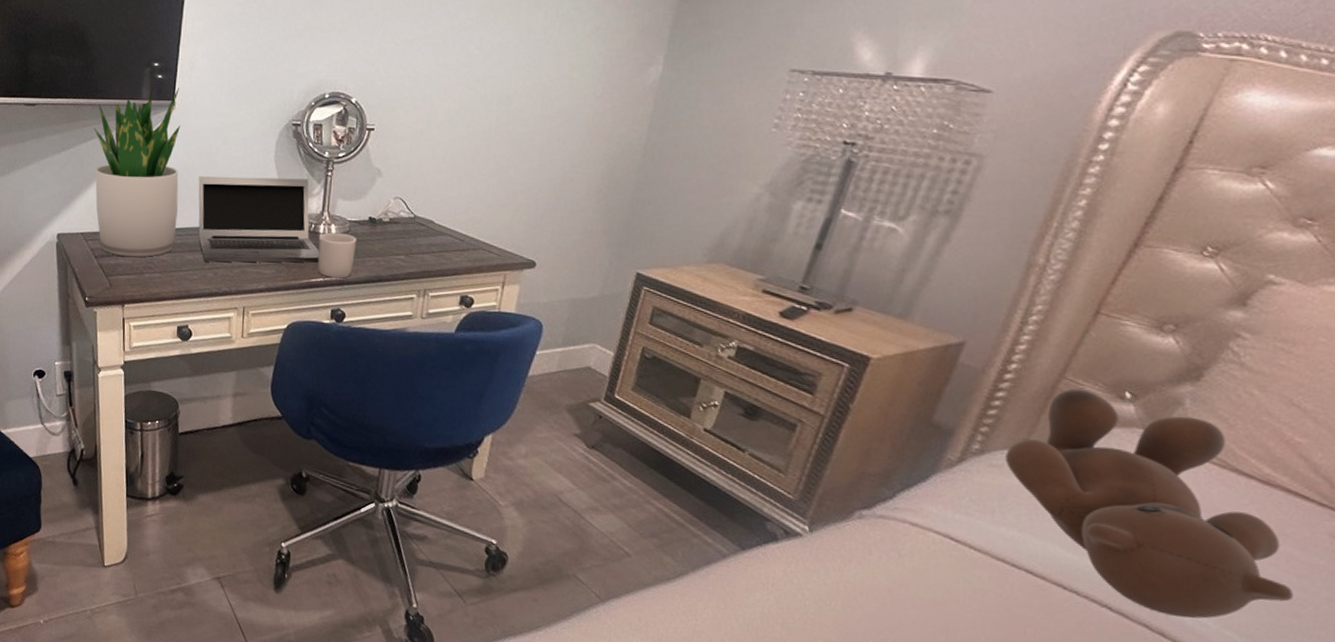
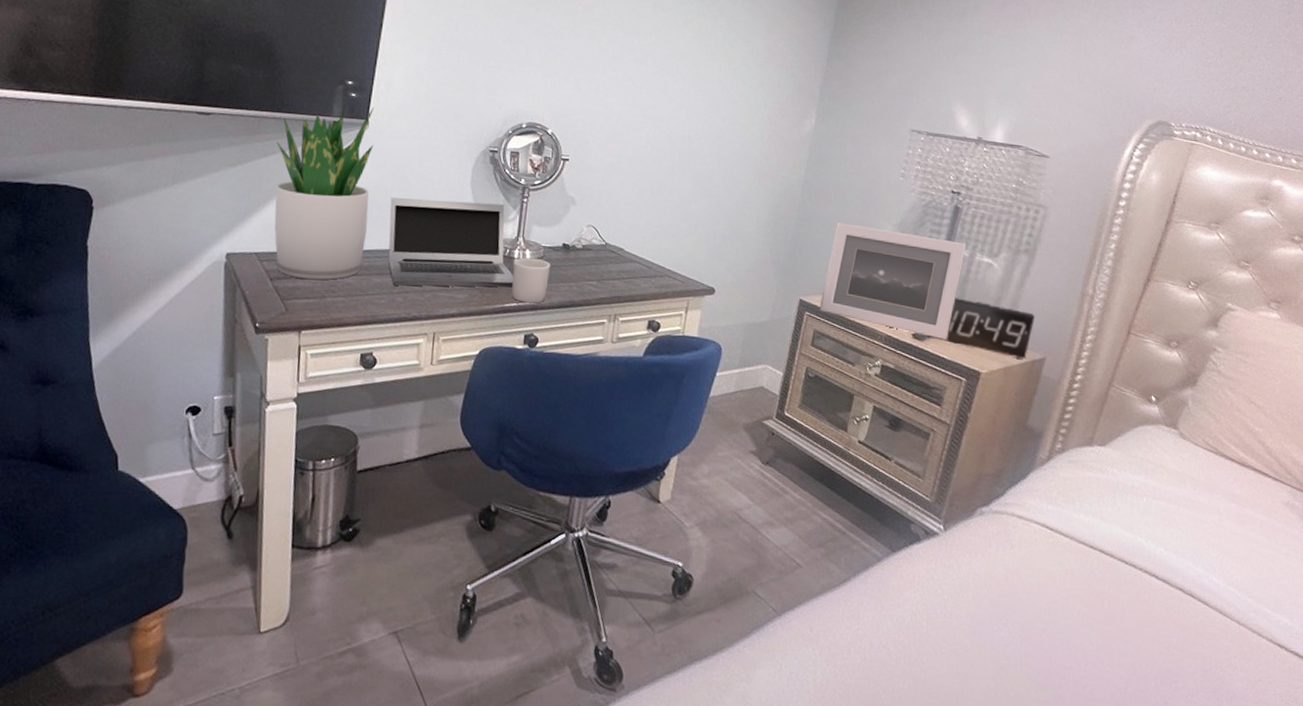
picture frame: none [661,184,860,320] -> present [820,221,966,340]
alarm clock: none [799,270,954,343] -> present [927,298,1035,359]
teddy bear: present [1005,388,1293,619] -> none [1079,394,1266,580]

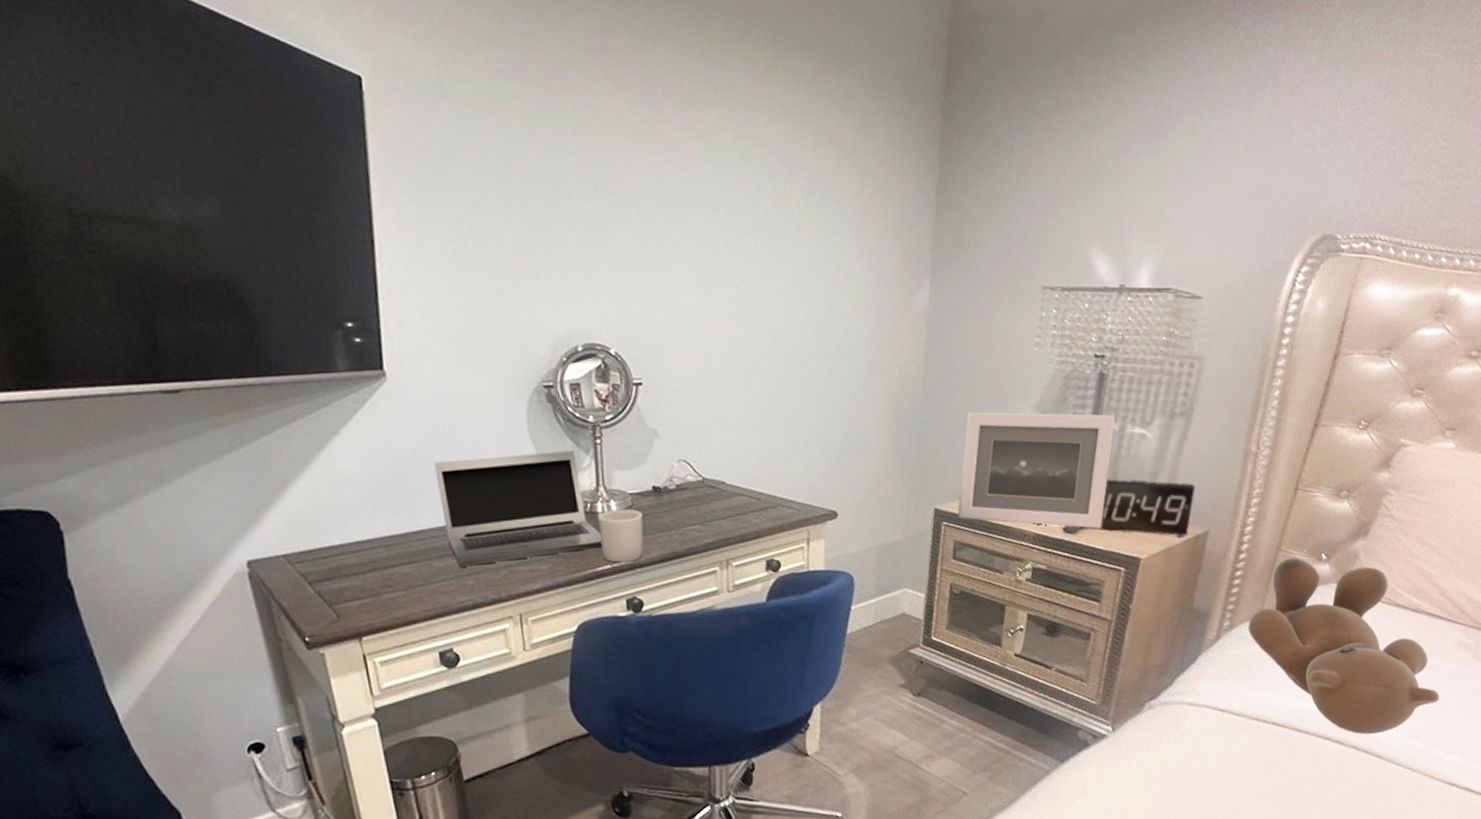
planter: present [274,104,374,281] -> none [274,353,417,578]
teddy bear: none [1079,394,1266,580] -> present [1248,557,1439,735]

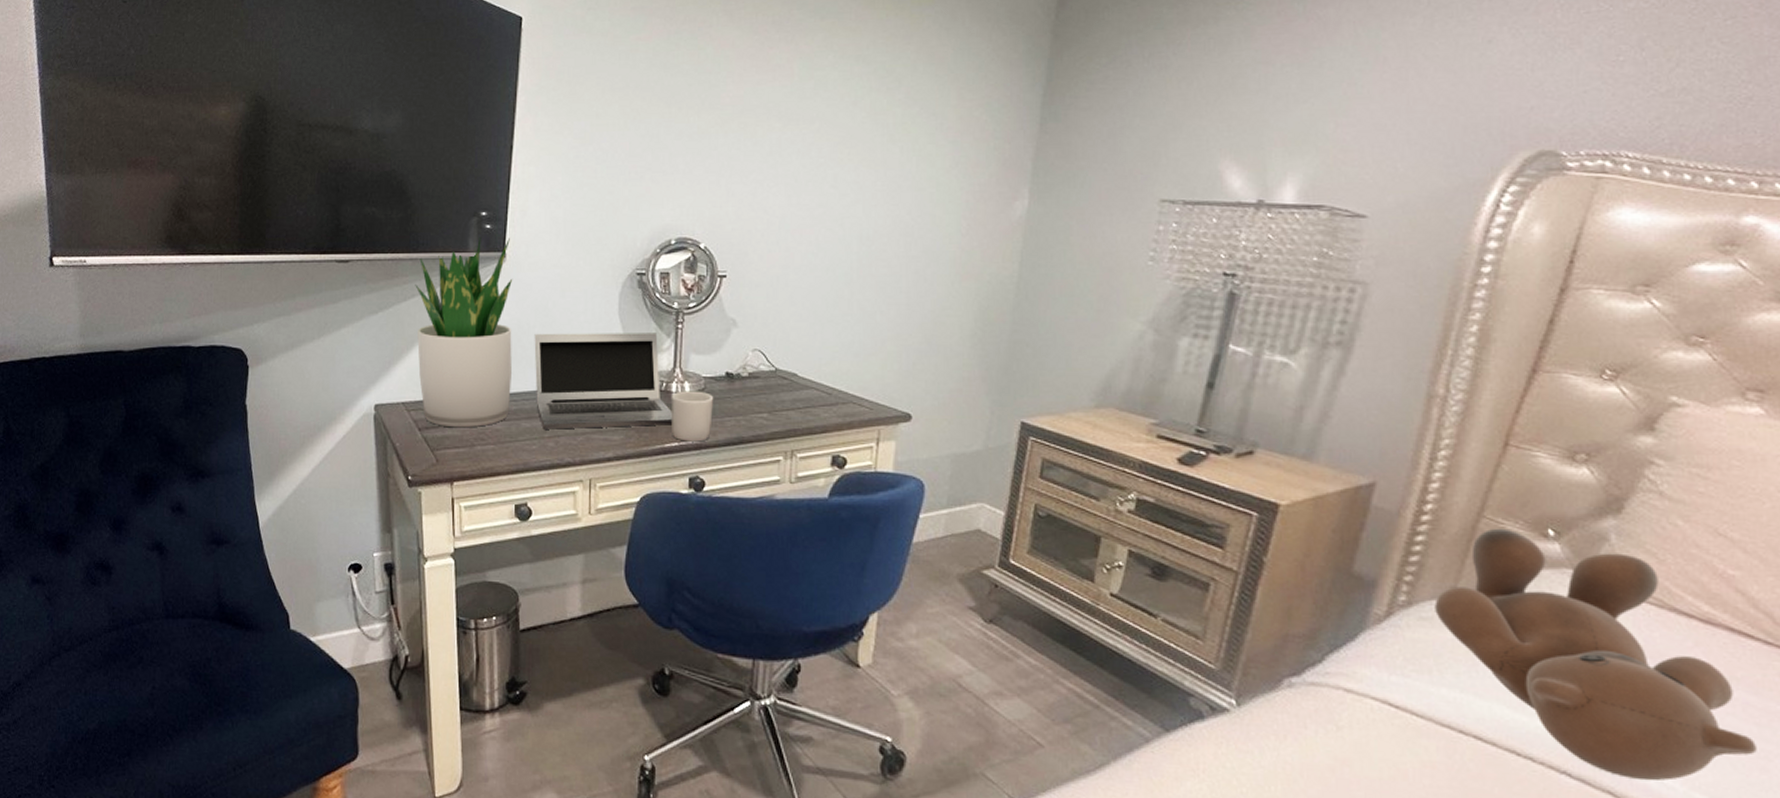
planter: none [274,353,417,578] -> present [415,237,513,428]
picture frame: present [958,411,1116,529] -> none [1048,323,1249,465]
alarm clock: present [1079,479,1195,536] -> none [1199,410,1356,485]

